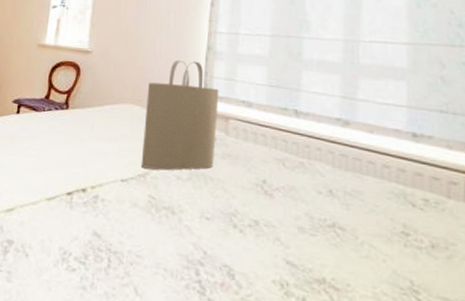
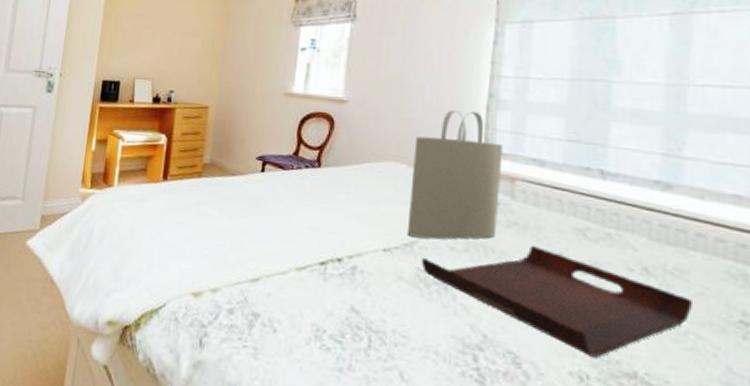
serving tray: none [152,173,366,267] -> present [421,245,692,358]

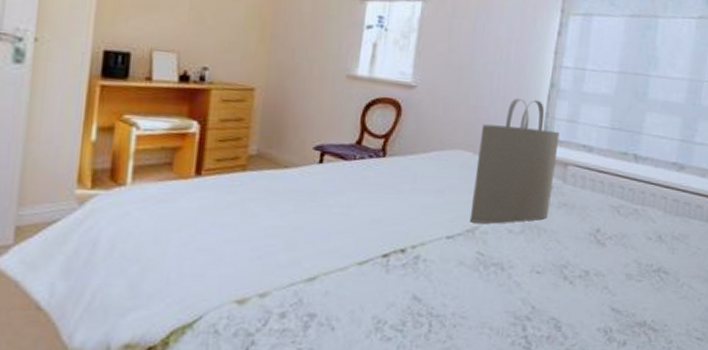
serving tray: present [421,245,692,358] -> none [481,223,689,313]

